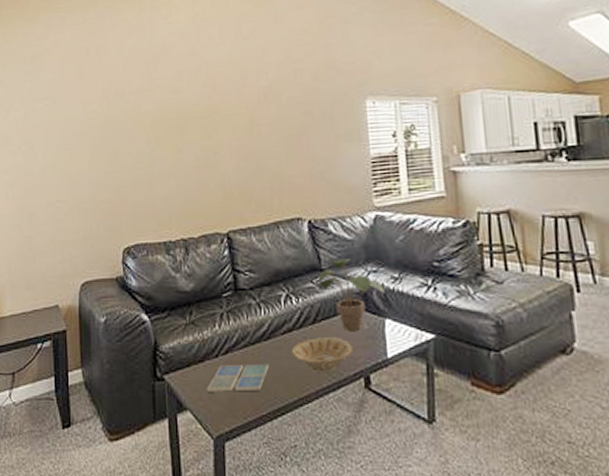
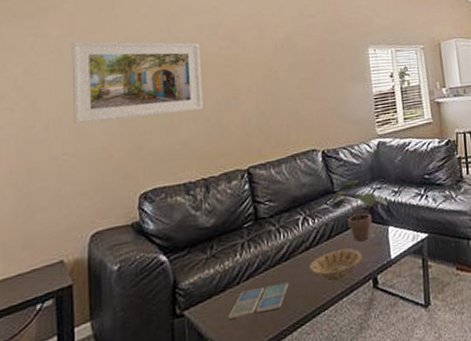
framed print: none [63,87,182,171] -> present [71,41,203,124]

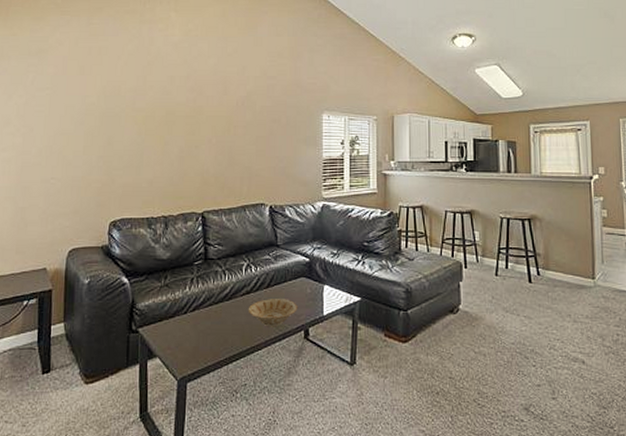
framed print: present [71,41,203,124] -> none [61,81,170,154]
drink coaster: present [228,282,289,319] -> none [175,319,229,342]
potted plant: present [332,180,387,241] -> none [275,238,325,294]

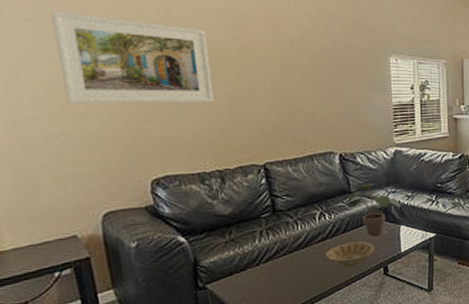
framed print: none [61,81,170,154] -> present [51,12,213,104]
potted plant: none [275,238,325,294] -> present [348,183,400,236]

